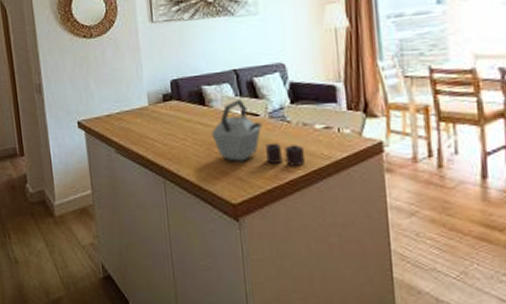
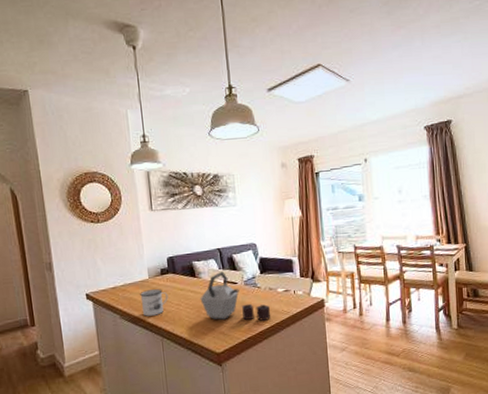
mug: none [138,119,172,152] -> present [140,289,169,316]

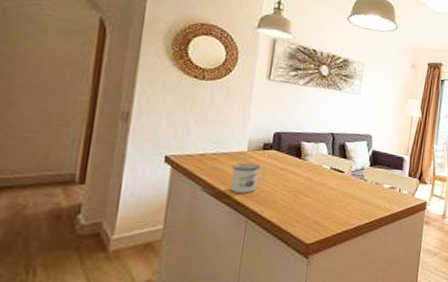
kettle: present [200,271,270,322] -> none [300,157,372,216]

